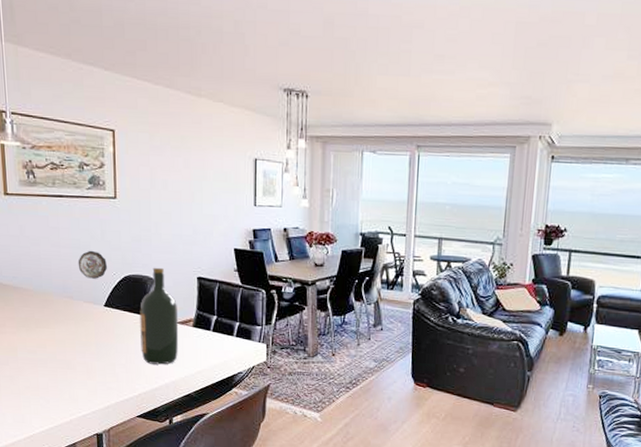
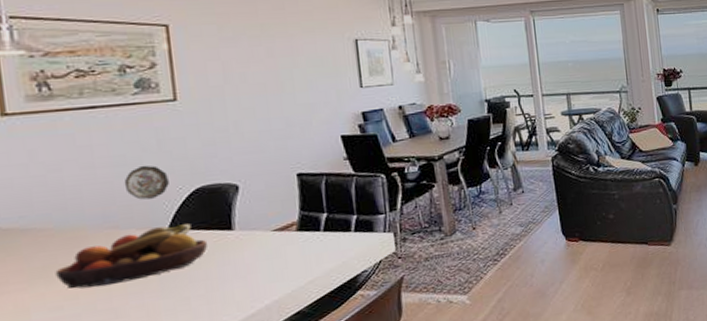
fruit bowl: none [33,303,130,343] -> present [55,224,208,289]
wine bottle: present [140,267,179,365] -> none [221,170,280,287]

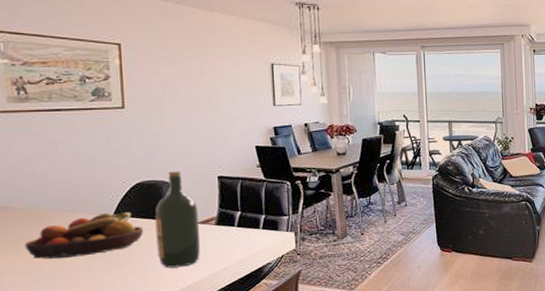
decorative plate: present [124,165,169,200] -> none [80,161,115,189]
wine bottle: none [221,170,280,287] -> present [155,171,201,268]

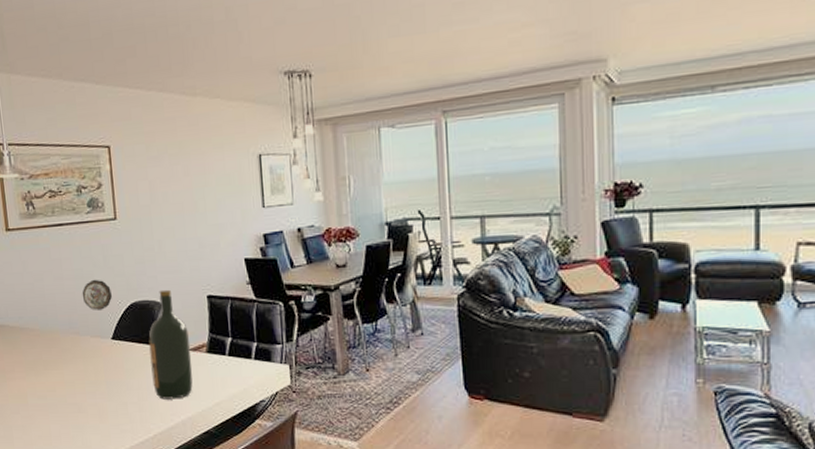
fruit bowl: present [24,212,144,259] -> none [41,336,140,384]
decorative plate: none [80,161,115,189] -> present [82,279,112,310]

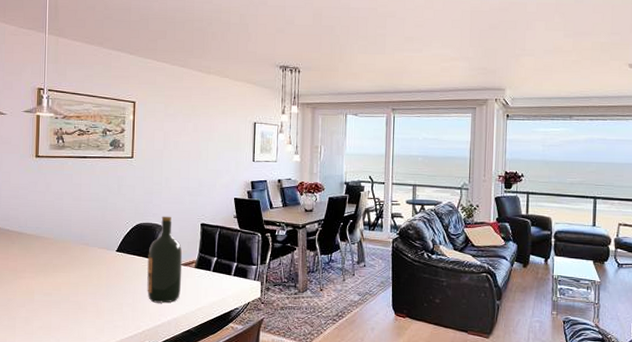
decorative plate: present [82,279,112,310] -> none [95,202,121,227]

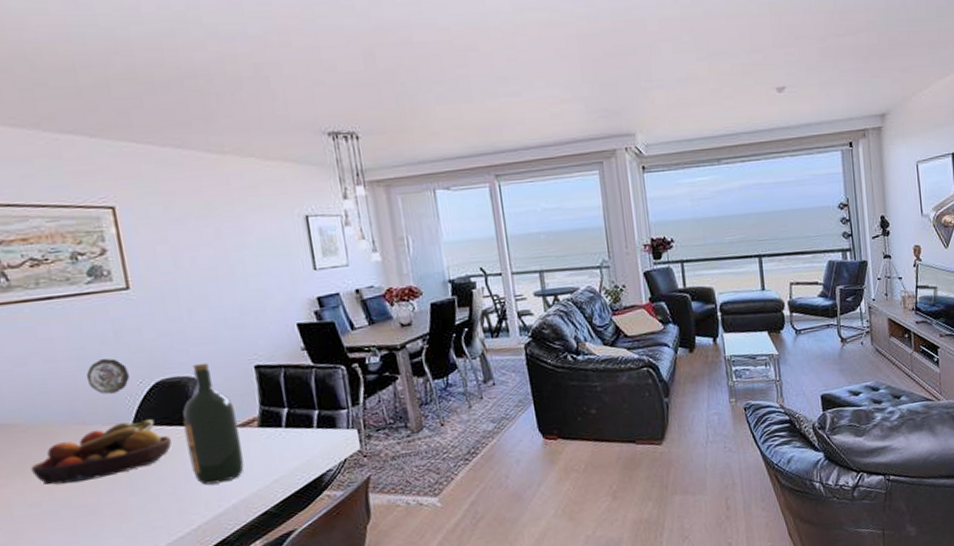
fruit bowl: none [50,249,139,285] -> present [30,419,172,485]
decorative plate: none [95,202,121,227] -> present [86,358,129,394]

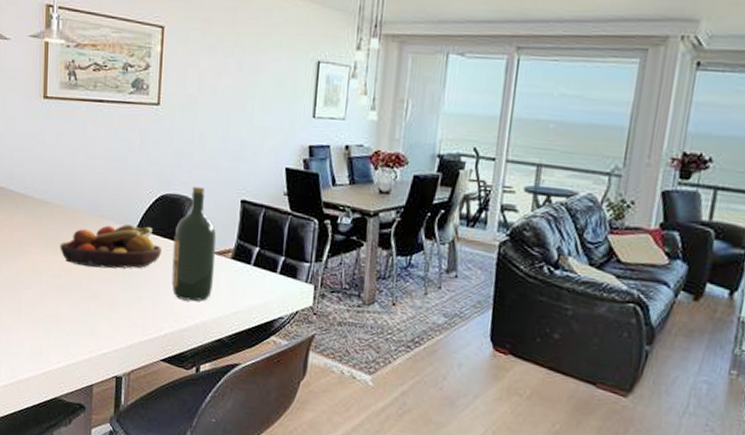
decorative plate: present [86,358,129,394] -> none [112,163,143,197]

